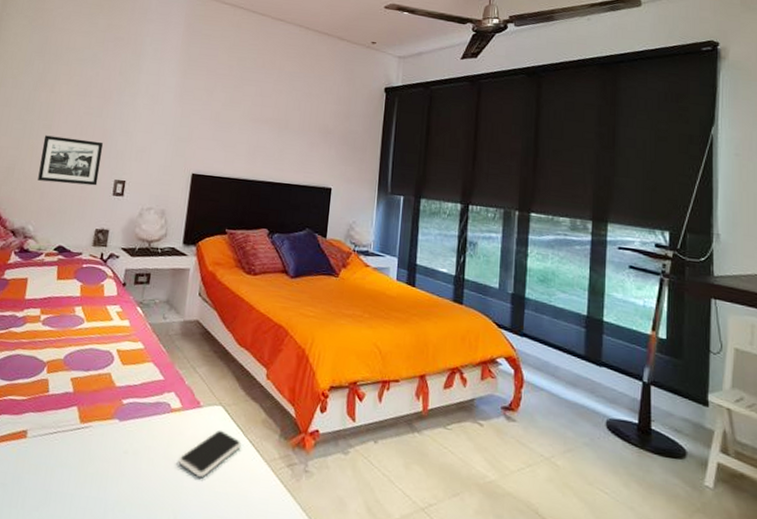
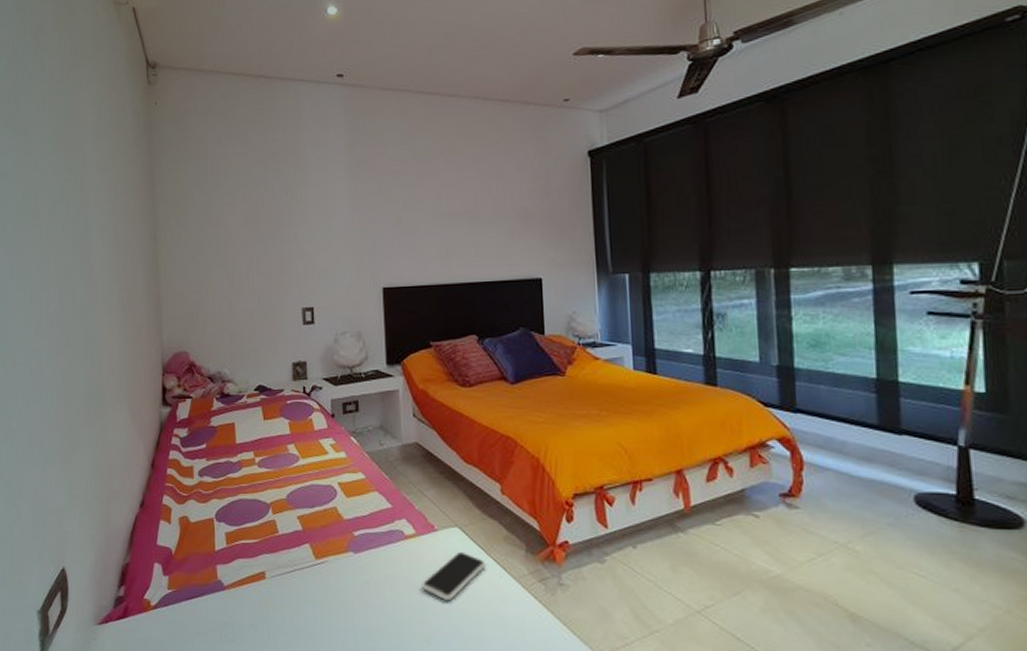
picture frame: present [38,135,103,186] -> none [221,270,285,321]

